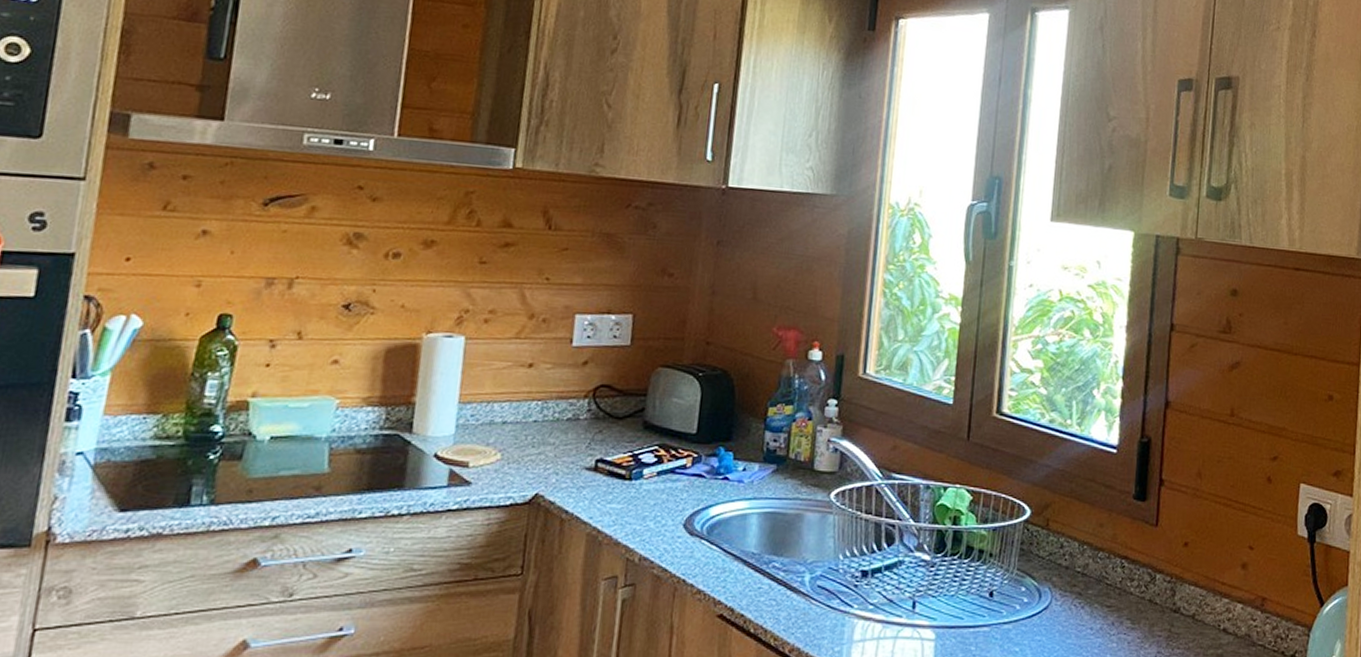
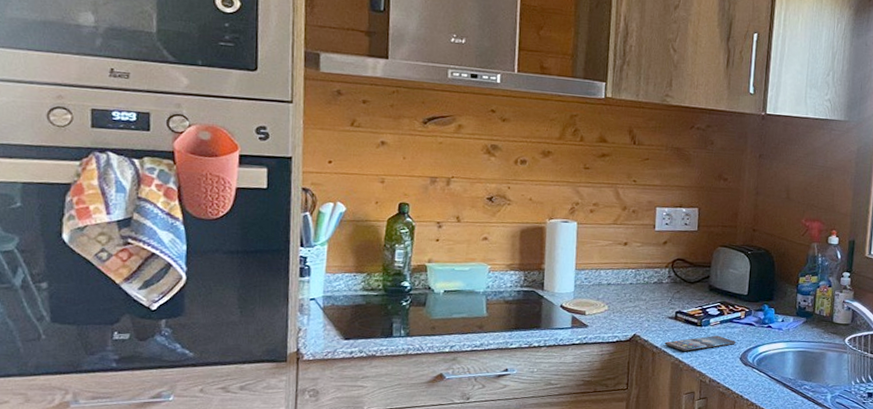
smartphone: none [578,492,680,517] -> present [664,335,737,352]

